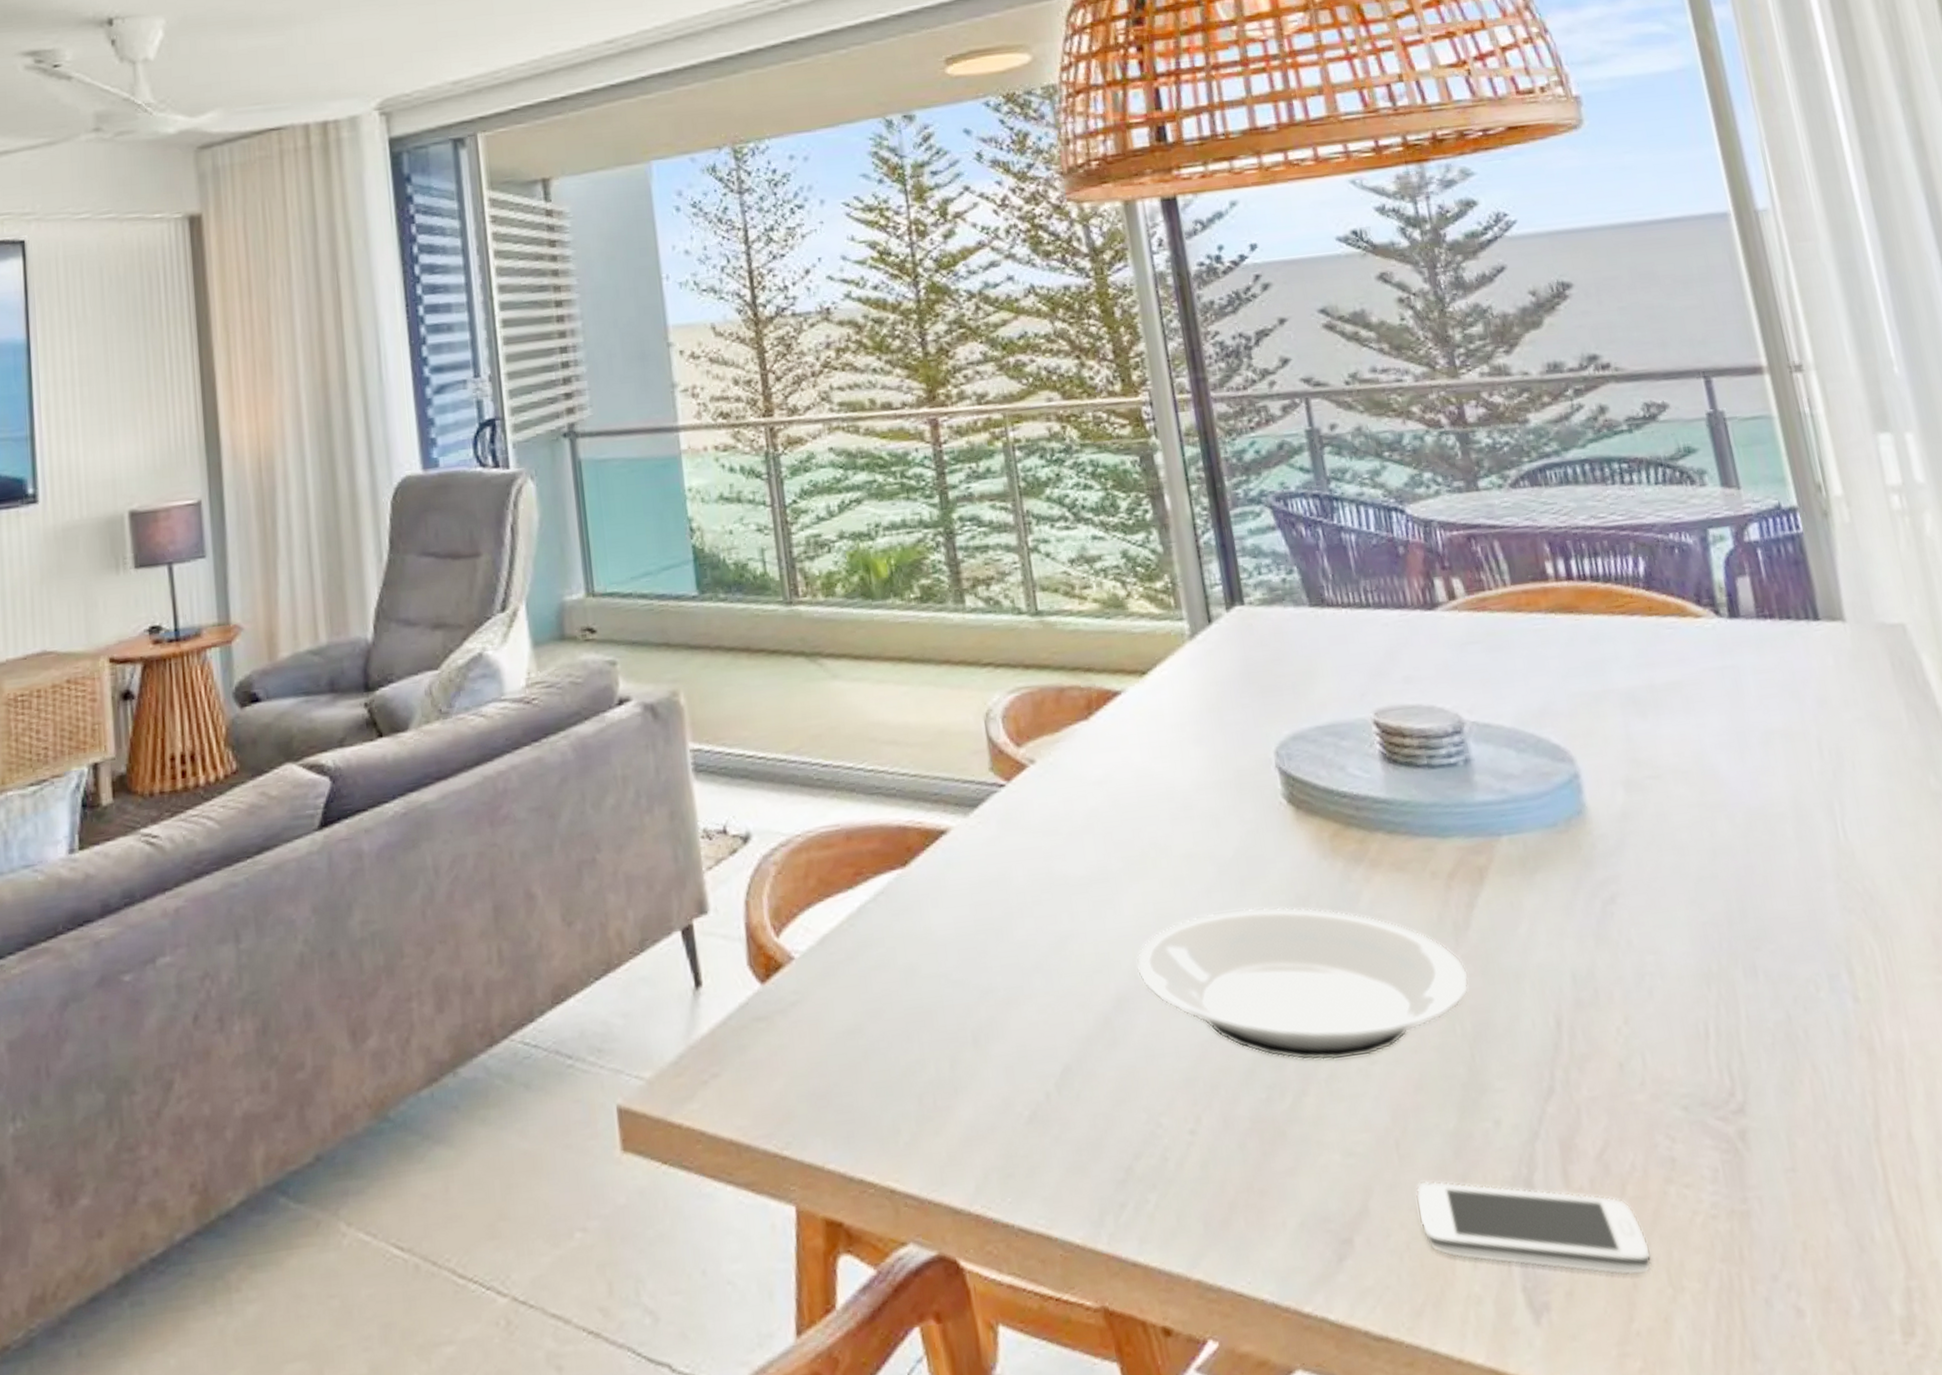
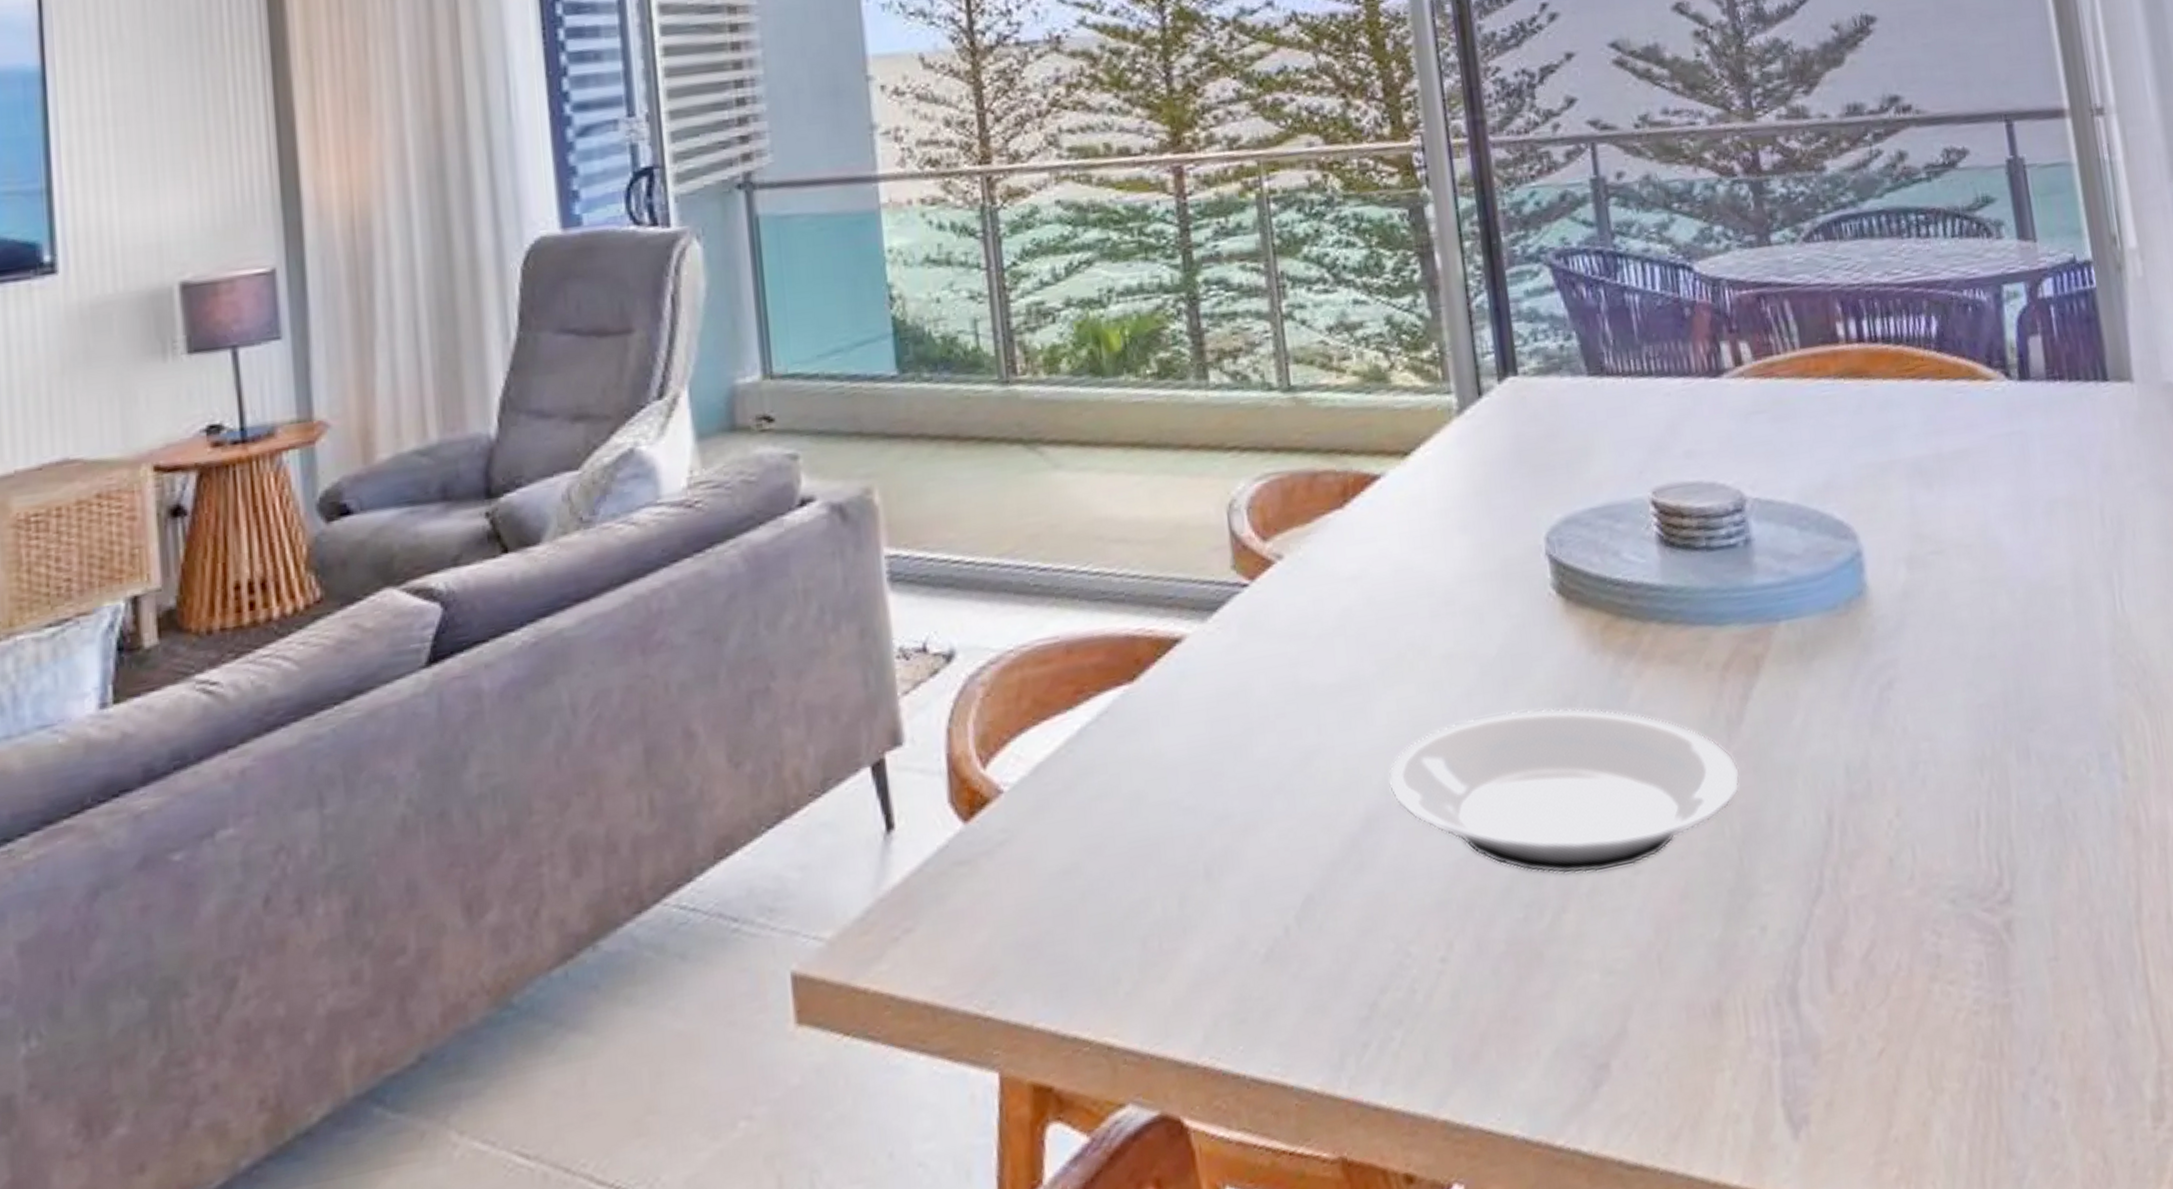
smartphone: present [1416,1180,1652,1276] -> none [1677,995,1913,1081]

